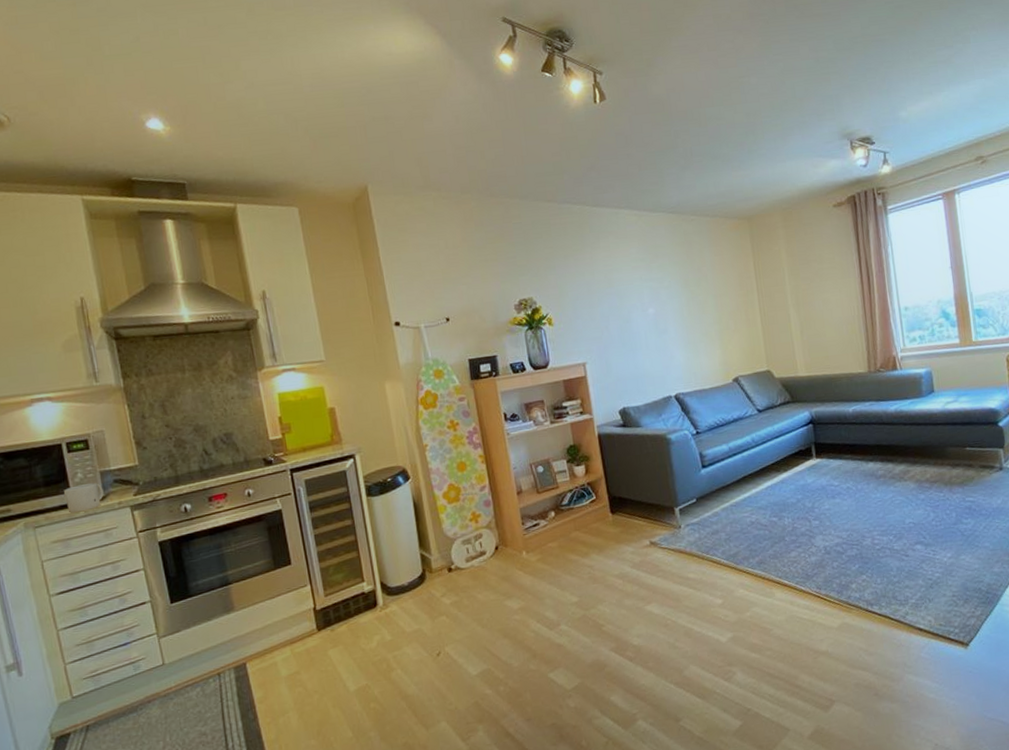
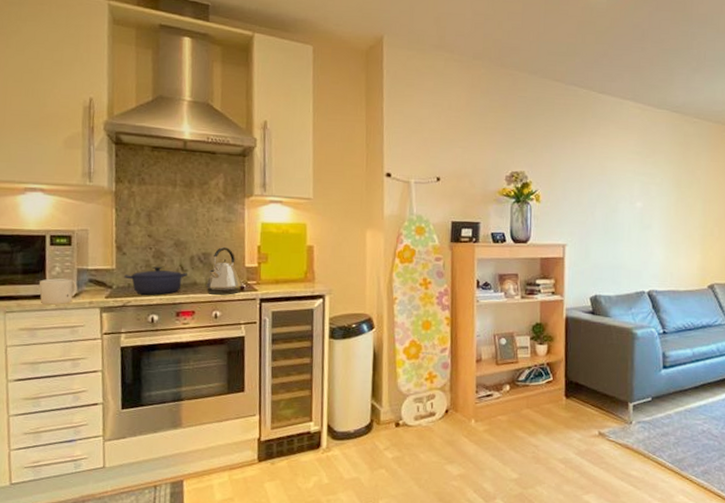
cooking pot: none [149,454,213,486] -> present [124,265,187,296]
kettle: none [233,424,270,474] -> present [206,247,242,296]

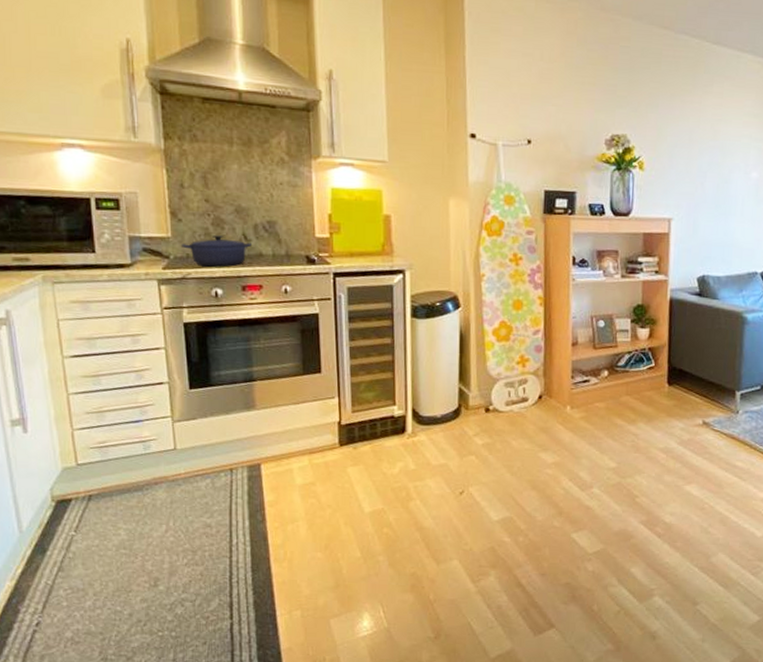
mug: present [39,278,77,306] -> none [87,246,131,277]
kettle: present [206,247,242,296] -> none [273,215,313,269]

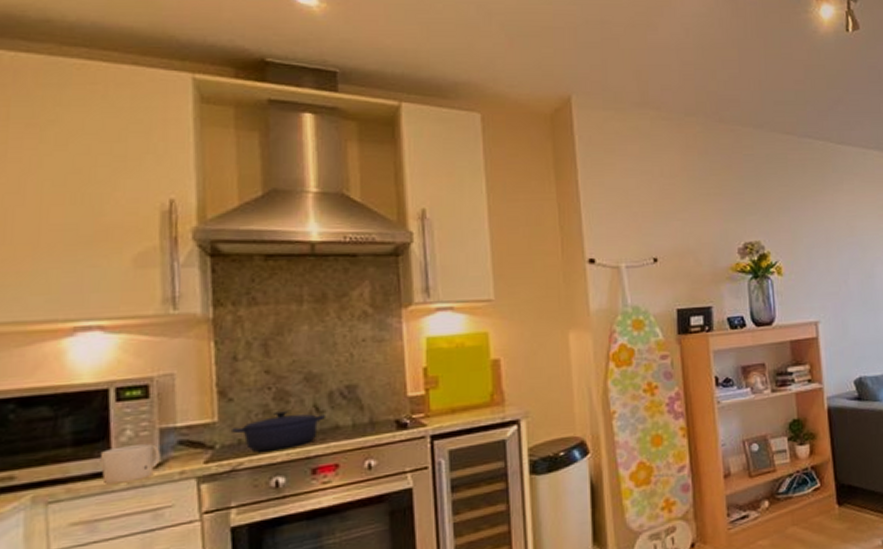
mug: none [87,246,131,277] -> present [99,443,161,486]

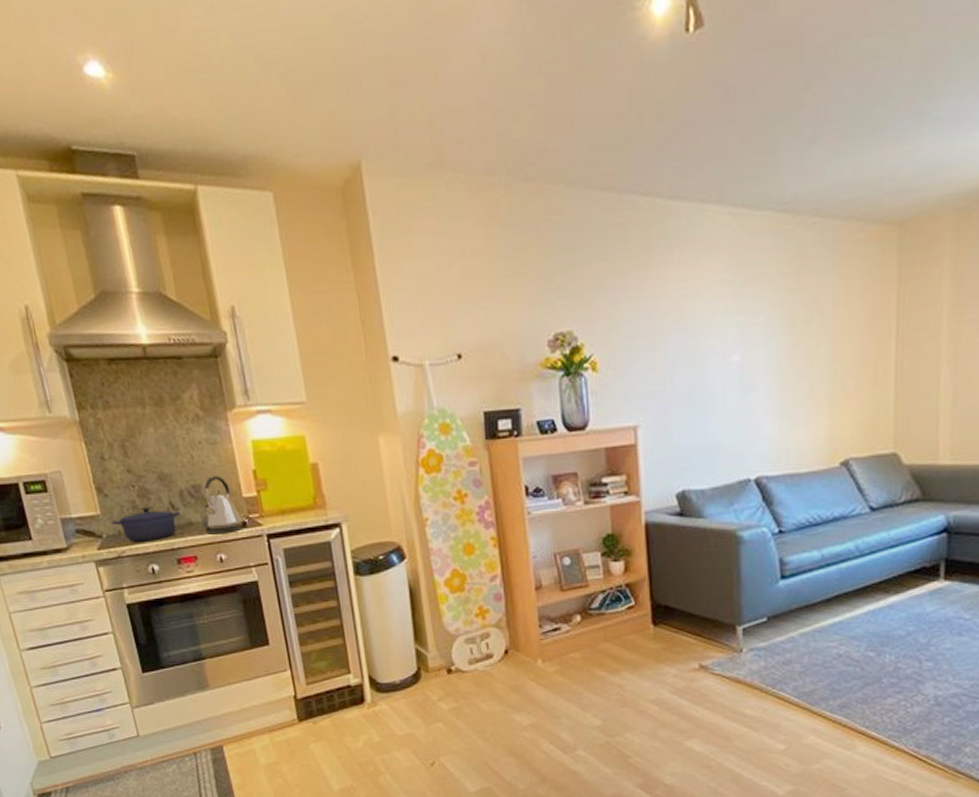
mug: present [99,443,161,486] -> none [24,530,67,564]
kettle: none [353,374,404,440] -> present [203,476,244,536]

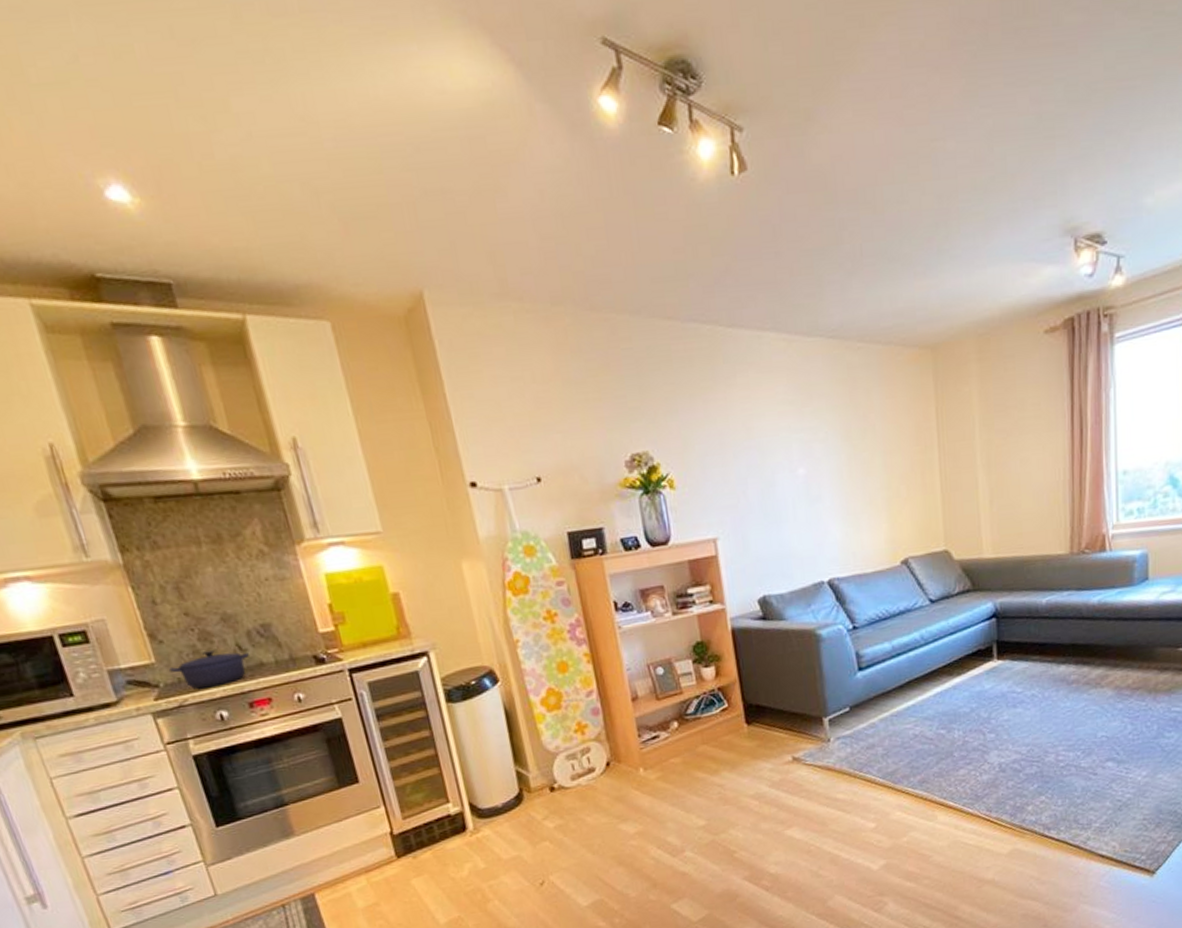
kettle: present [203,476,244,536] -> none [275,612,322,675]

